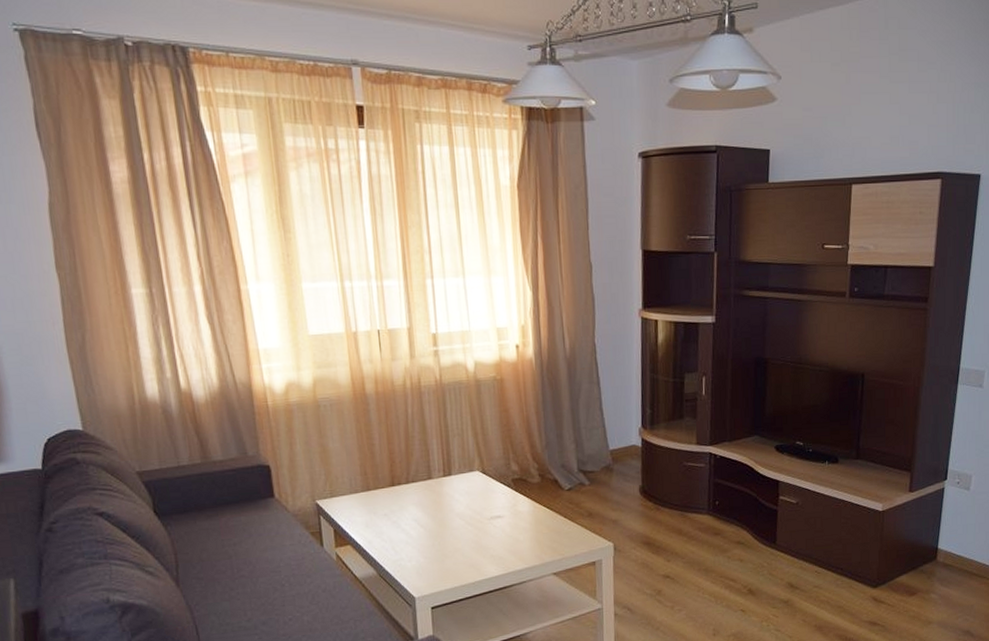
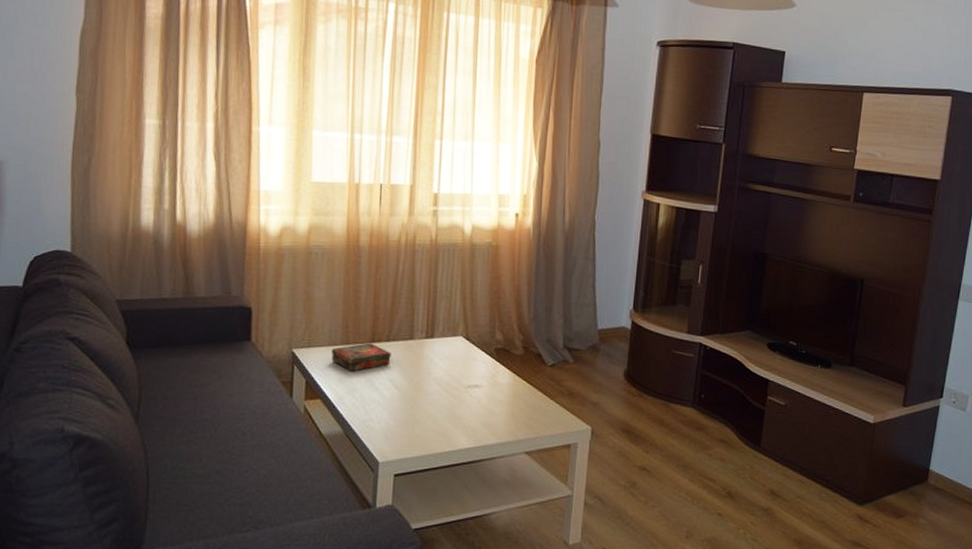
book: none [354,487,413,516] -> present [331,343,391,372]

